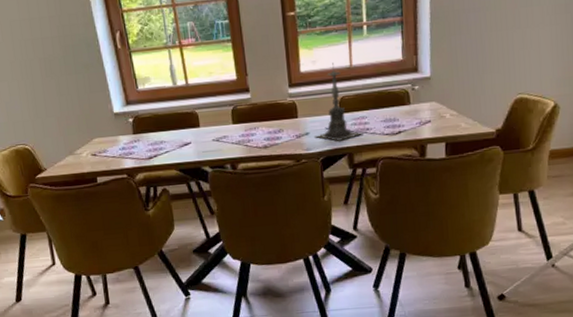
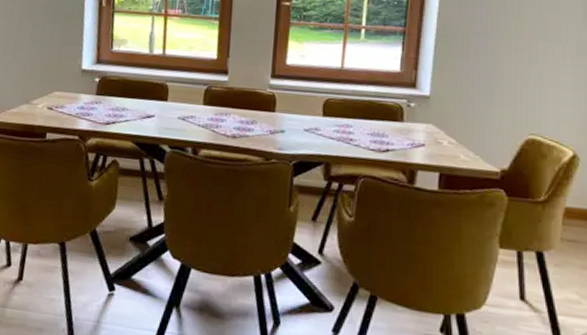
candle holder: present [314,62,363,141] -> none [290,61,346,147]

